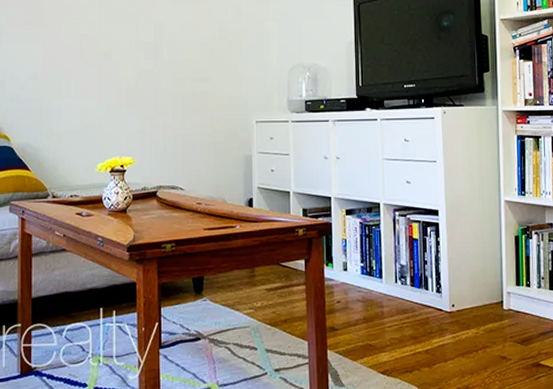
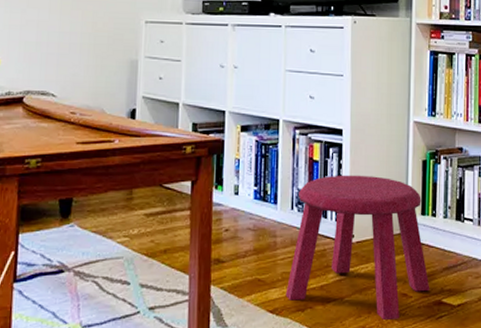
stool: none [394,250,528,380] -> present [285,175,430,320]

